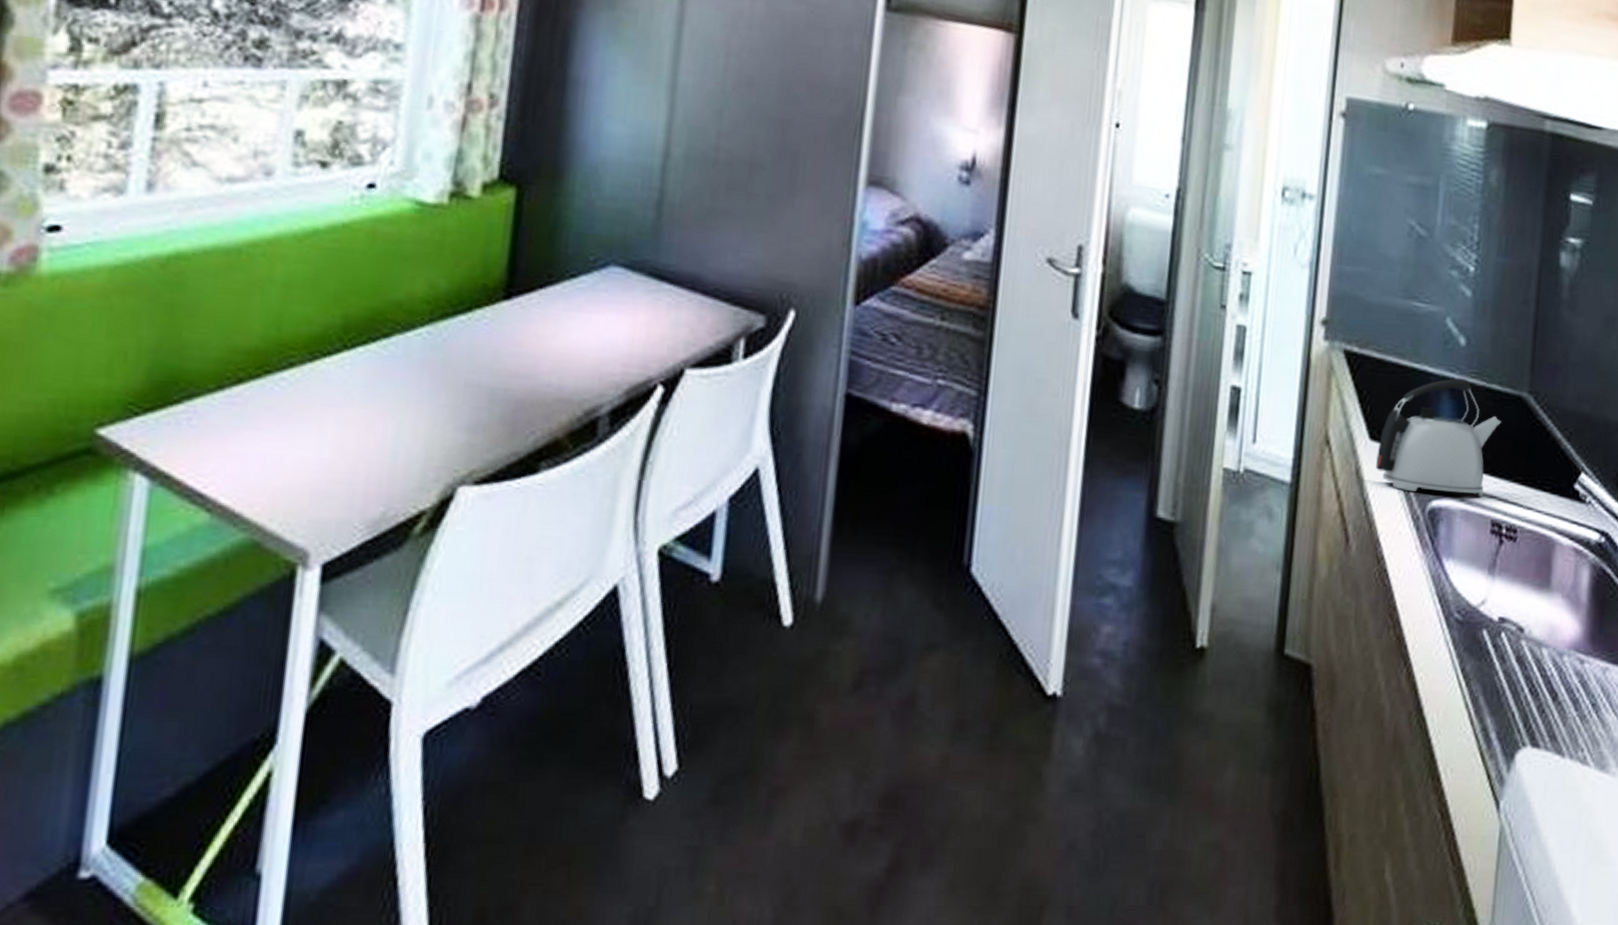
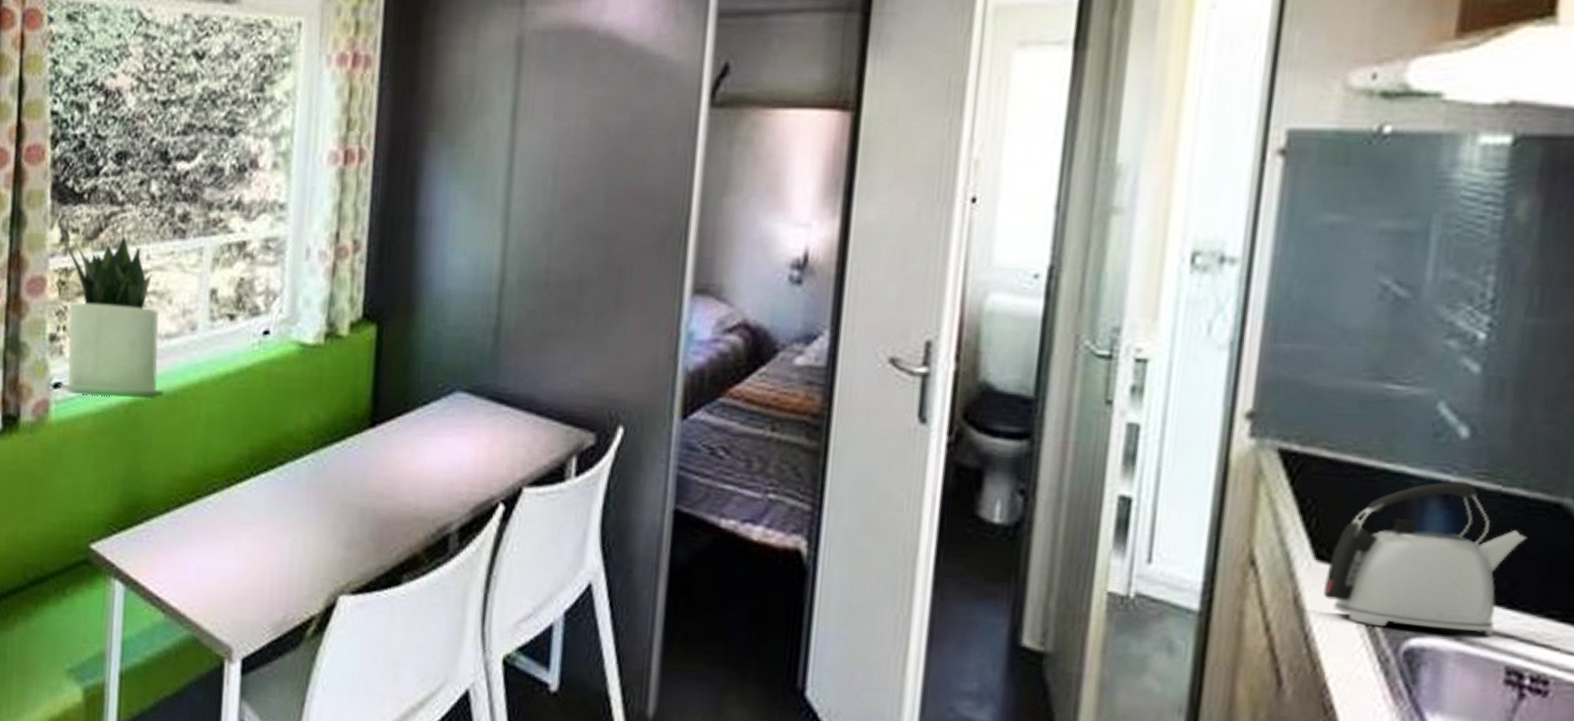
planter: none [55,50,225,253] -> present [58,236,166,399]

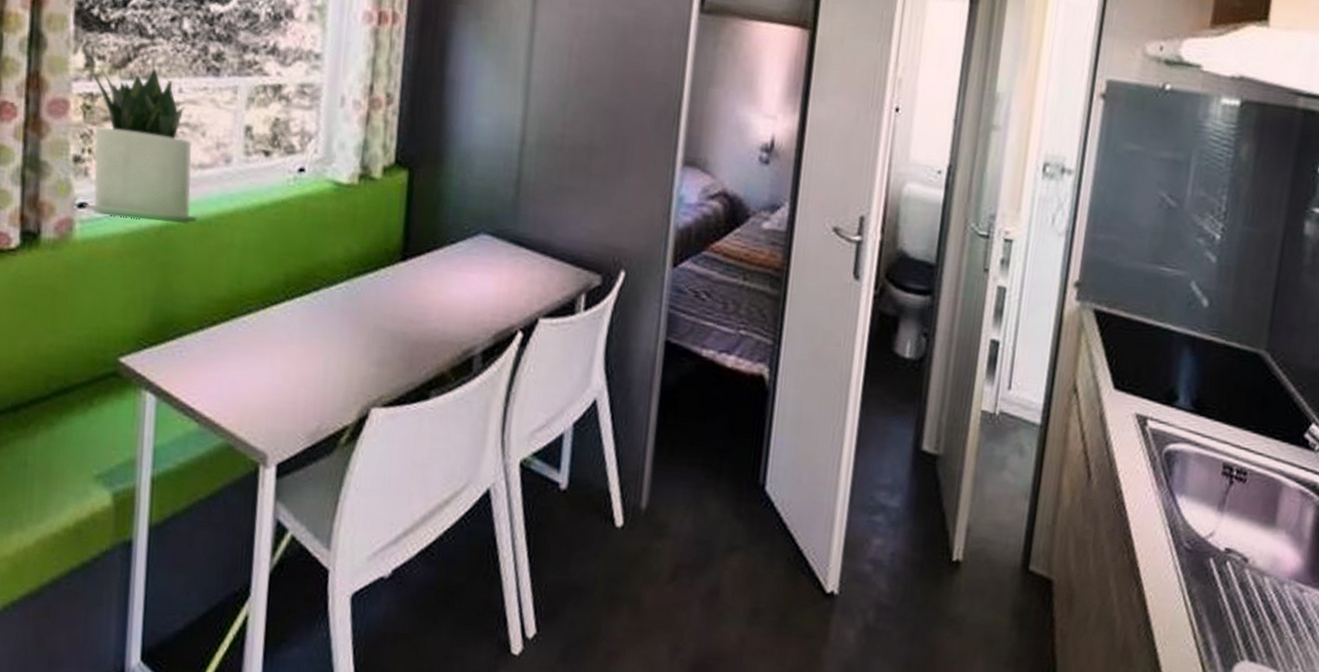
kettle: present [1323,481,1527,636] -> none [1118,336,1239,442]

